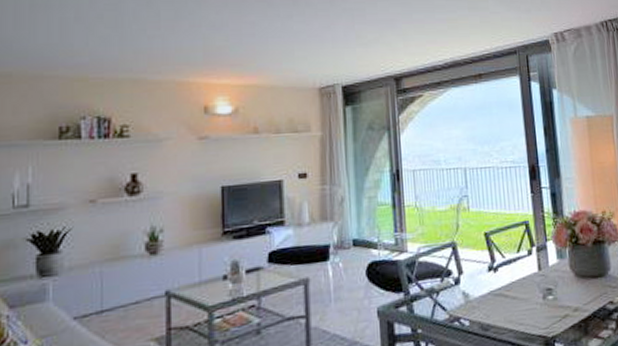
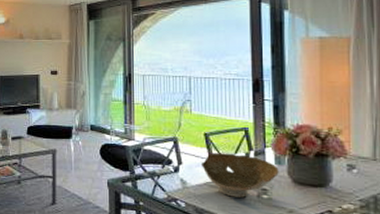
bowl: none [483,252,562,304] -> present [200,152,279,198]

